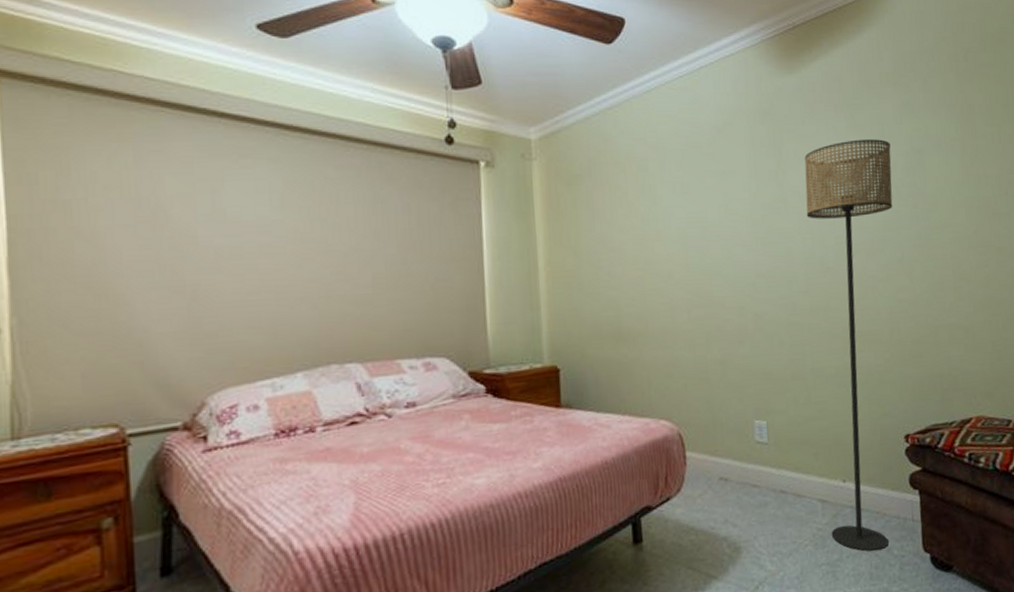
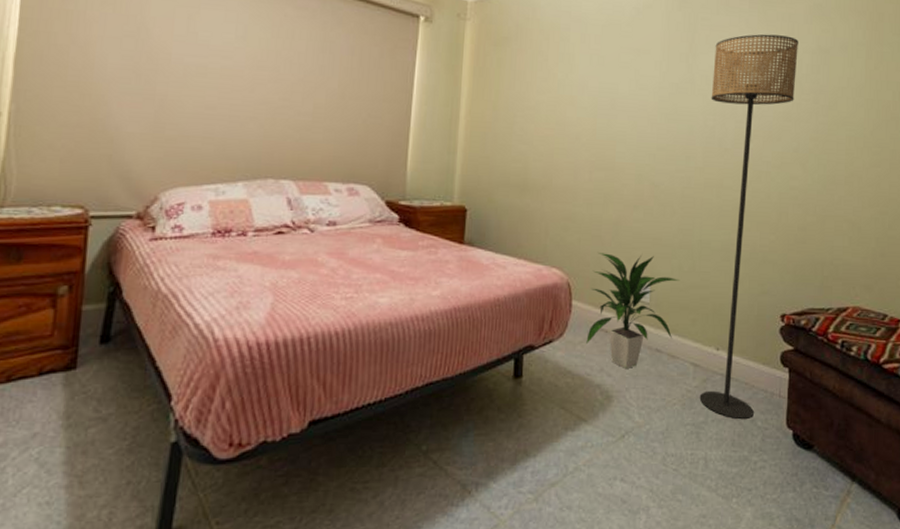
indoor plant: none [703,392,797,516] -> present [586,253,680,368]

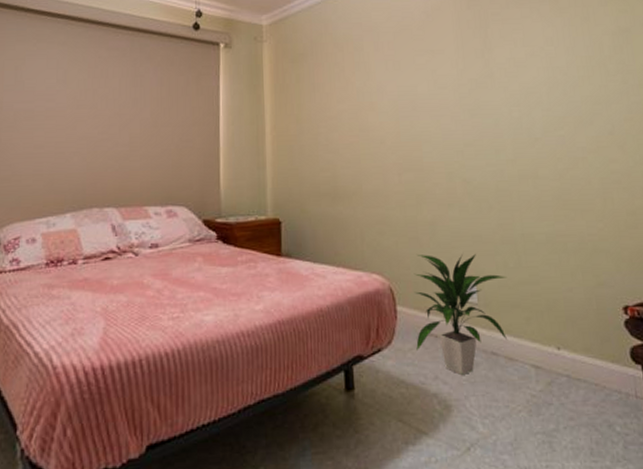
floor lamp: present [699,34,798,420] -> none [509,20,610,426]

